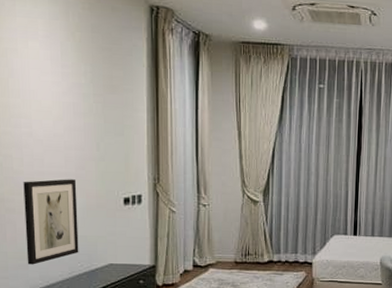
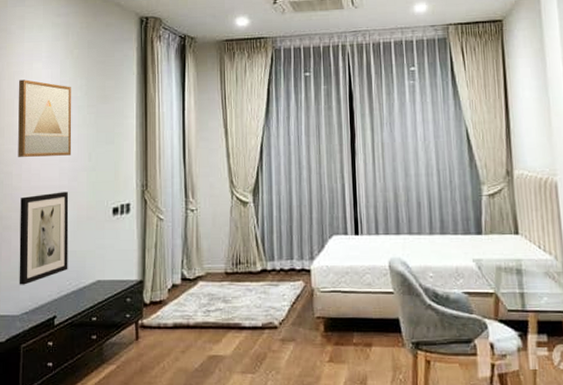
wall art: none [12,58,78,144] -> present [18,79,72,157]

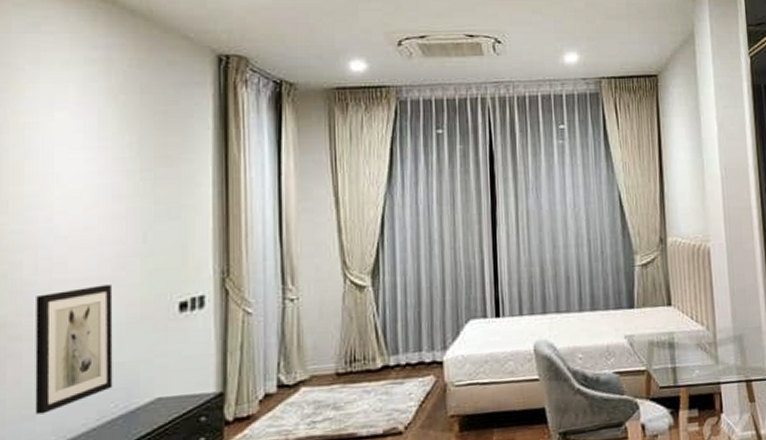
wall art: present [18,79,72,157] -> none [30,134,117,241]

